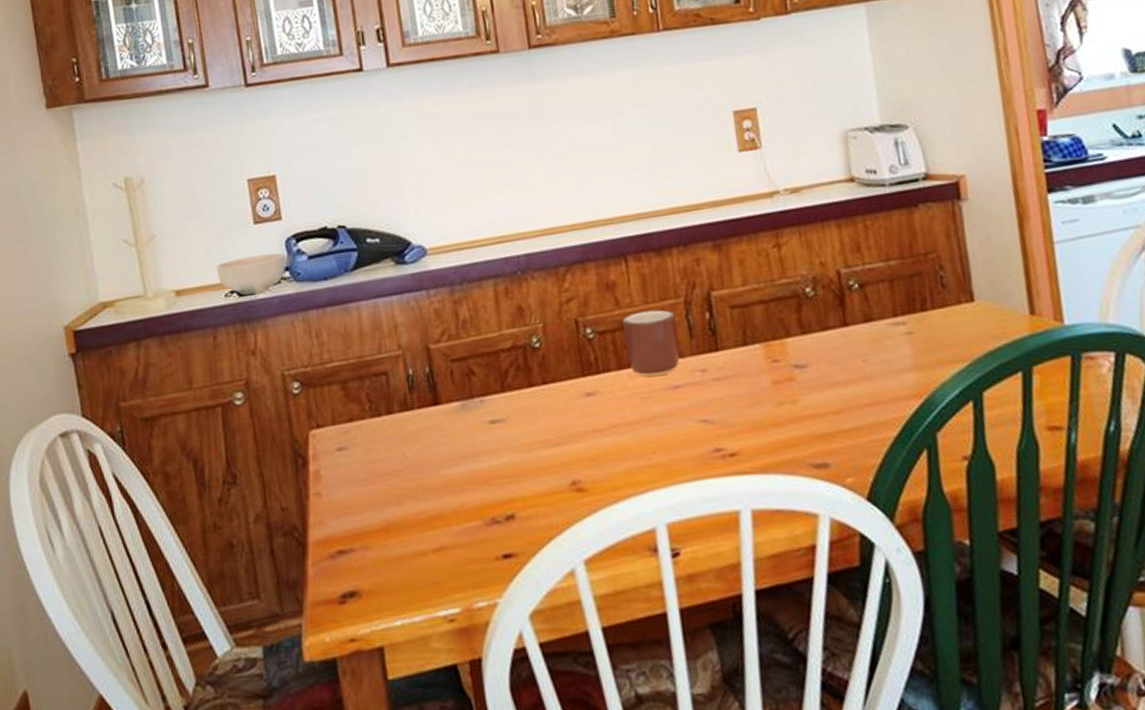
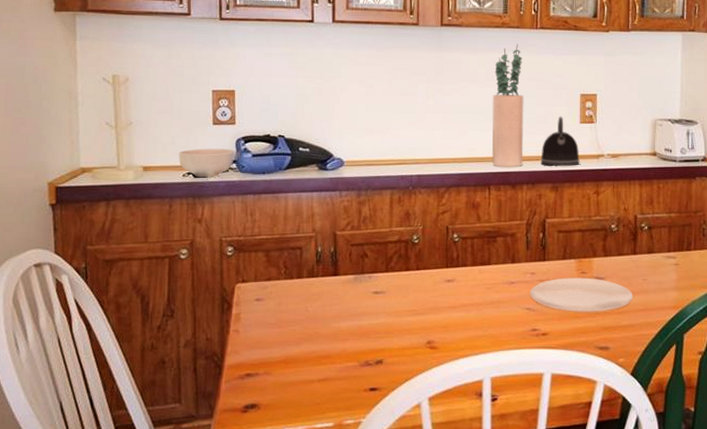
vase: none [610,55,668,229] -> present [492,43,524,168]
mug: present [622,309,680,378] -> none [480,227,518,274]
kettle: none [690,146,747,218] -> present [540,116,580,167]
plate: none [703,367,854,420] -> present [530,277,634,313]

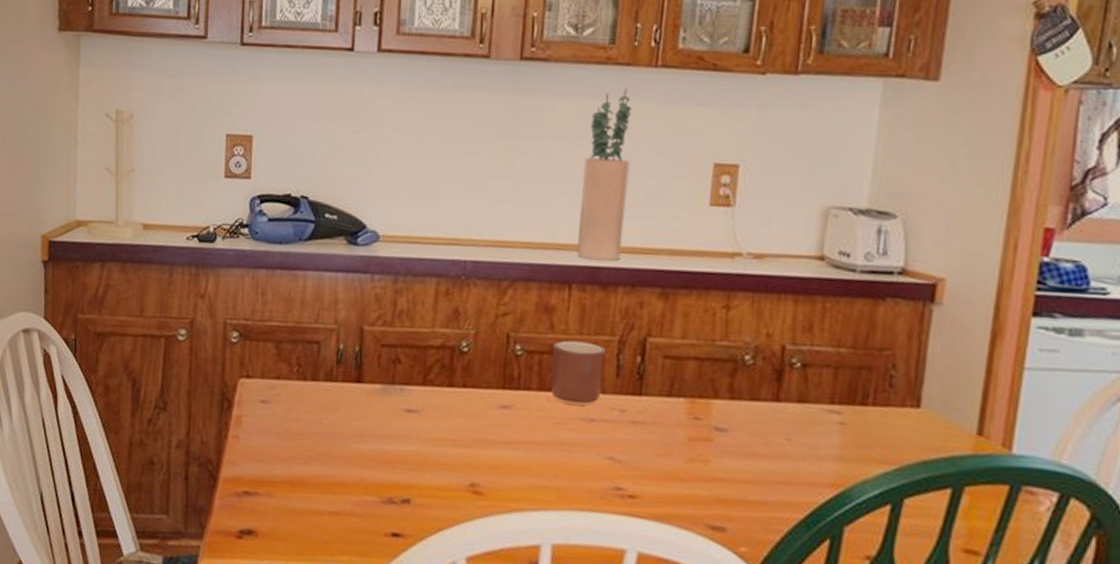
bowl: present [178,148,235,178] -> none [183,206,248,244]
mug: none [480,227,518,274] -> present [550,340,606,407]
plate: present [530,277,634,313] -> none [615,422,770,479]
kettle: present [540,116,580,167] -> none [646,193,705,267]

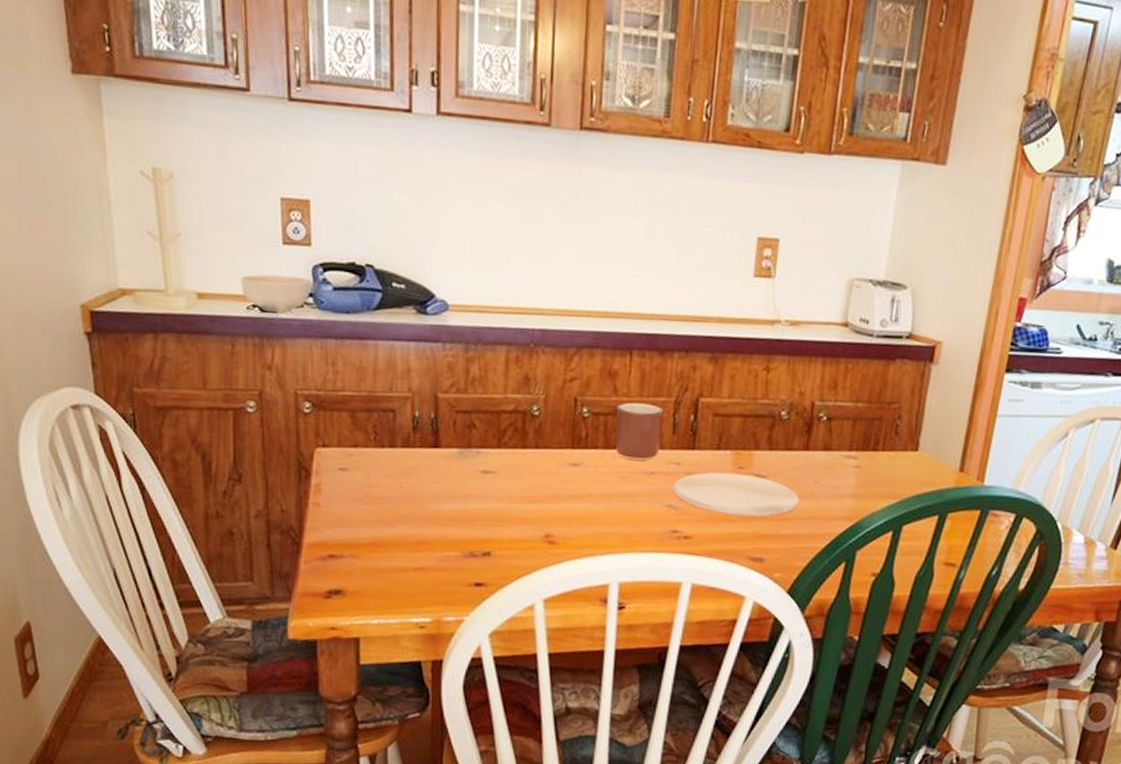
bowl: none [183,206,248,244] -> present [240,274,311,314]
vase: present [577,87,632,262] -> none [637,161,685,329]
plate: none [615,422,770,479] -> present [672,472,800,518]

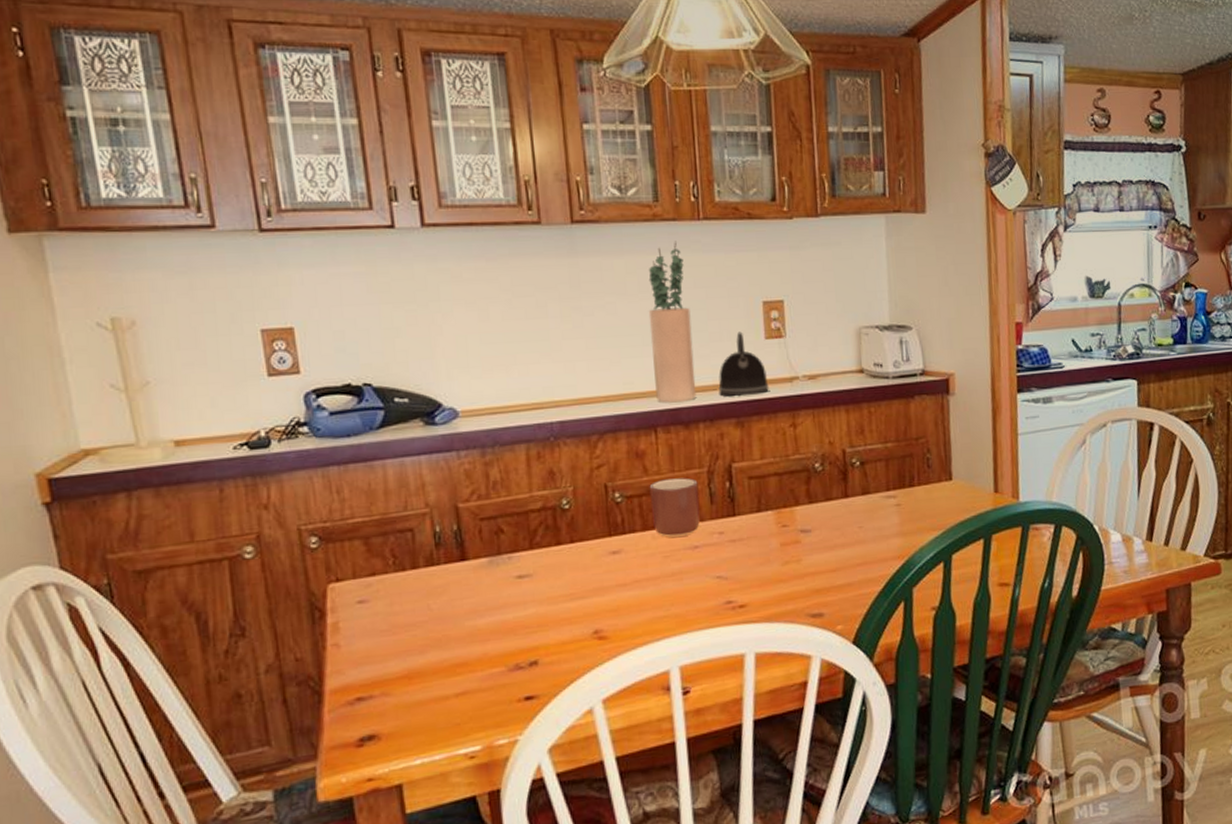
bowl: present [240,274,311,314] -> none [223,407,305,450]
vase: none [637,161,685,329] -> present [648,241,697,403]
plate: present [672,472,800,518] -> none [719,531,849,577]
kettle: none [698,265,749,333] -> present [718,331,769,397]

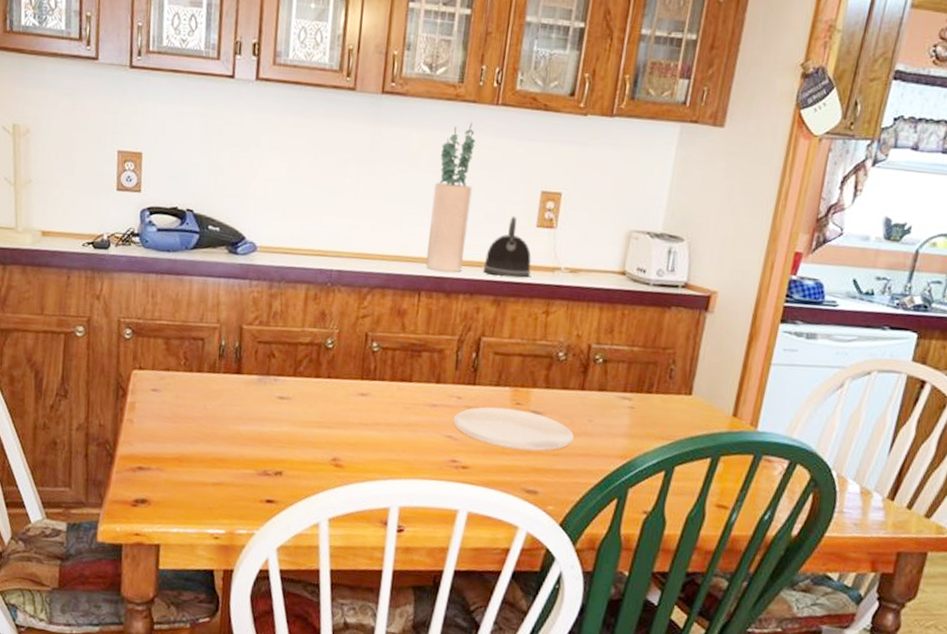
mug: present [649,477,701,538] -> none [400,339,448,394]
plate: none [719,531,849,577] -> present [453,407,575,452]

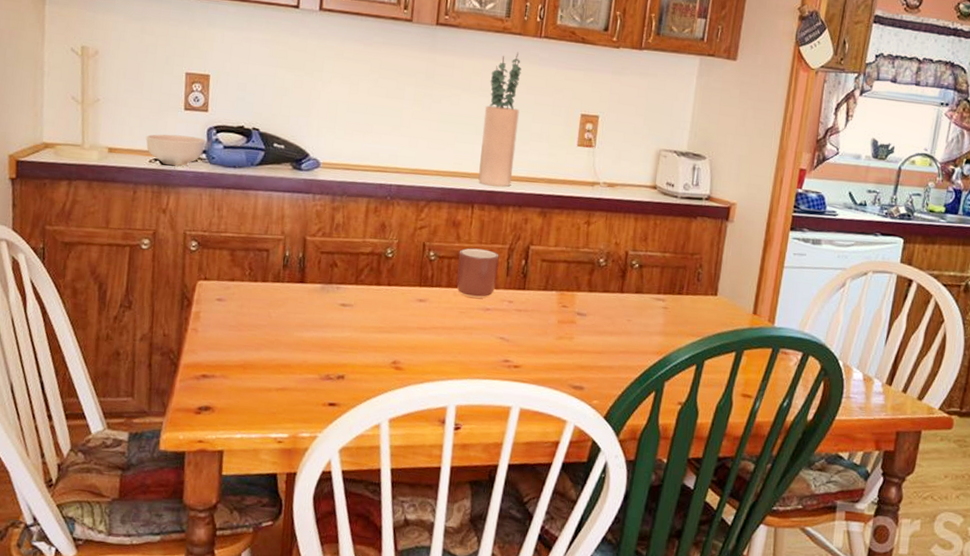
bowl: none [78,216,139,250] -> present [145,134,206,166]
mug: none [400,339,448,394] -> present [456,248,499,299]
plate: present [453,407,575,452] -> none [505,309,616,351]
kettle: present [483,216,531,278] -> none [530,136,573,192]

